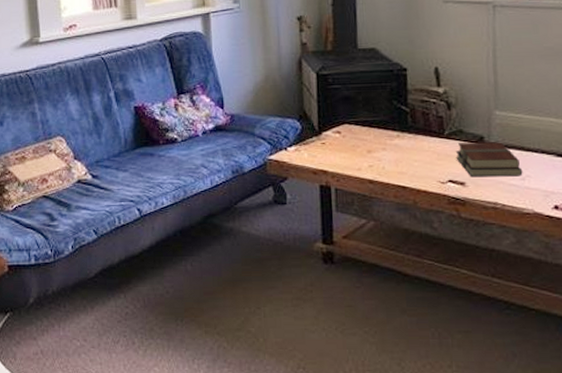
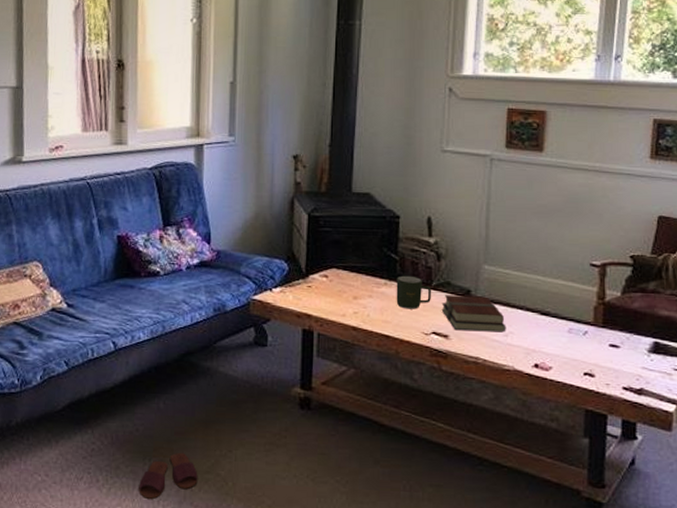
slippers: none [173,311,230,358] -> present [139,452,198,499]
mug: none [408,126,445,159] -> present [396,275,432,309]

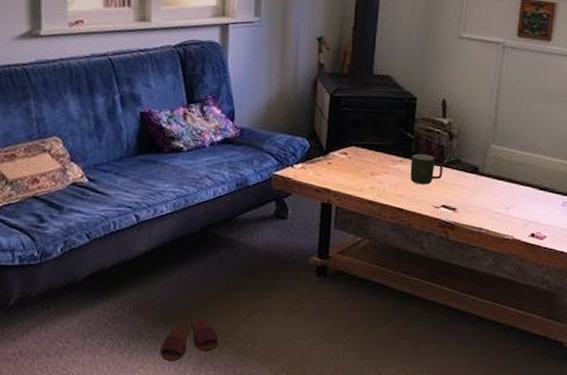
books: present [441,295,506,333] -> none [451,172,509,206]

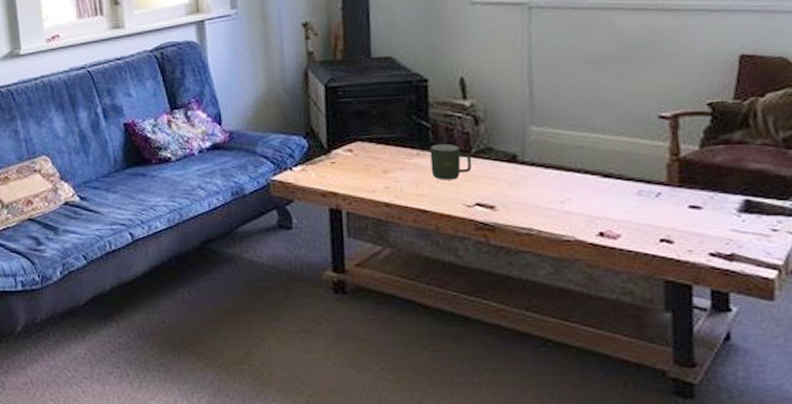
slippers: present [160,317,218,361] -> none [170,343,232,392]

